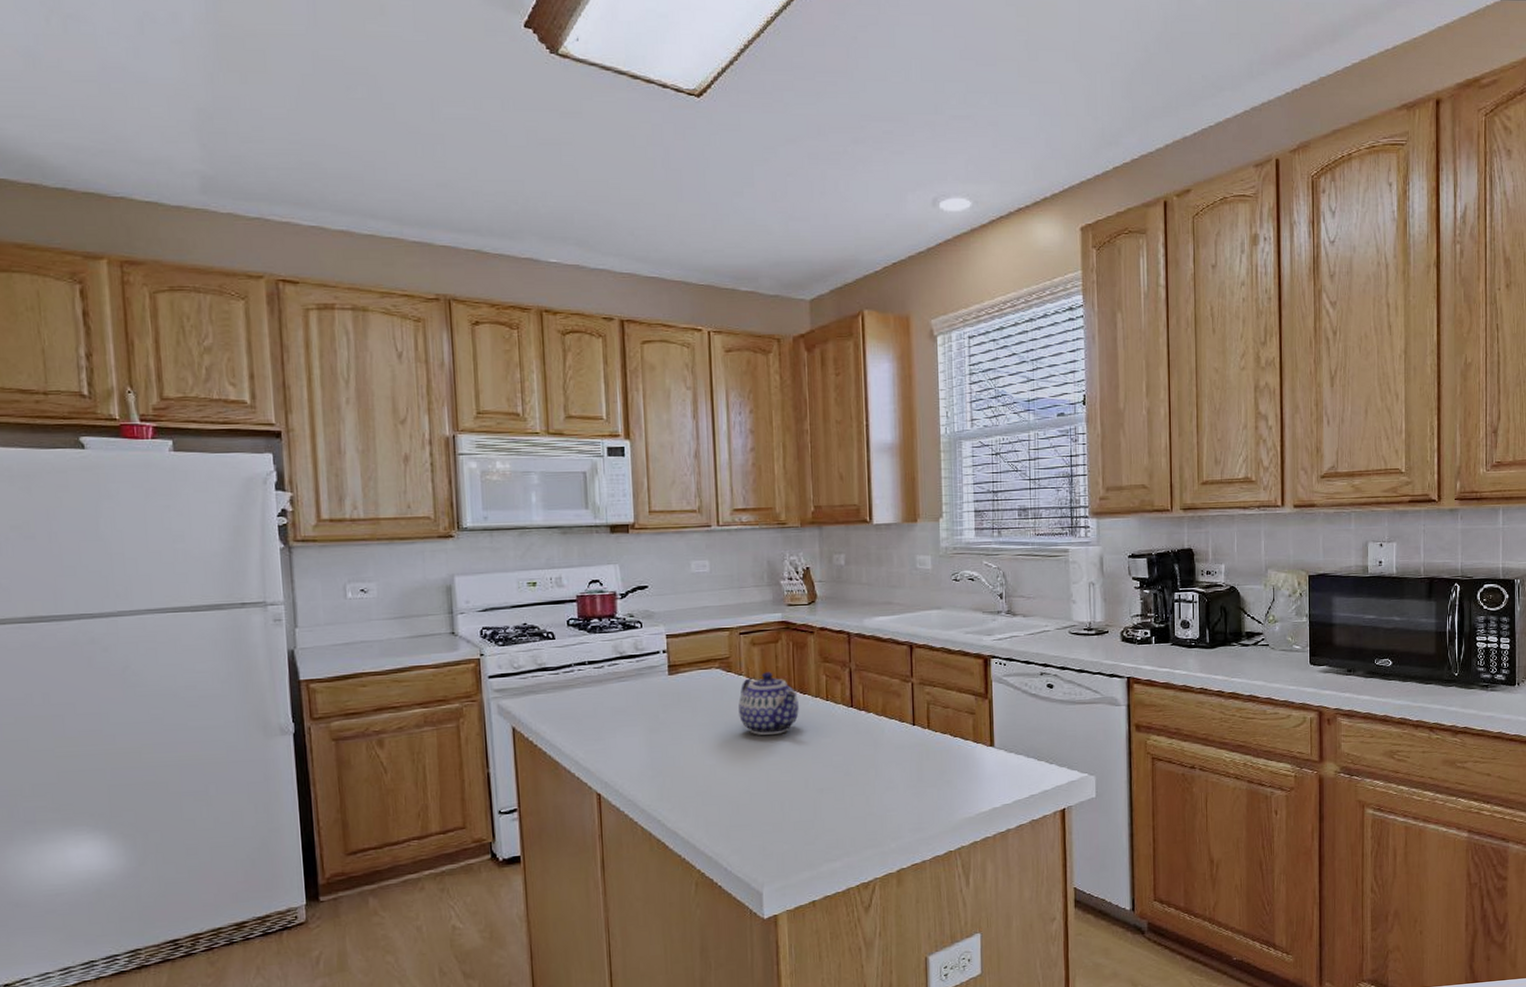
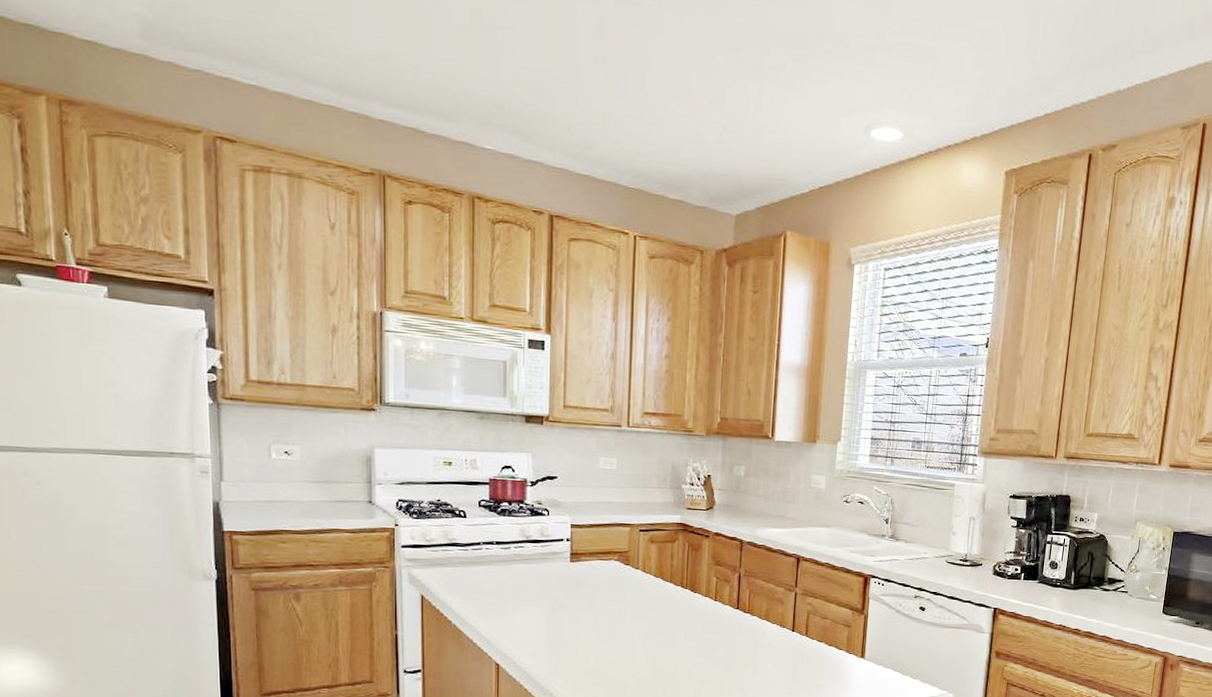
teapot: present [738,672,799,735] -> none [633,568,689,627]

